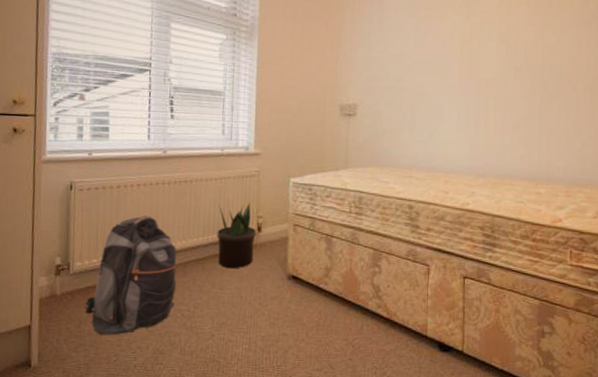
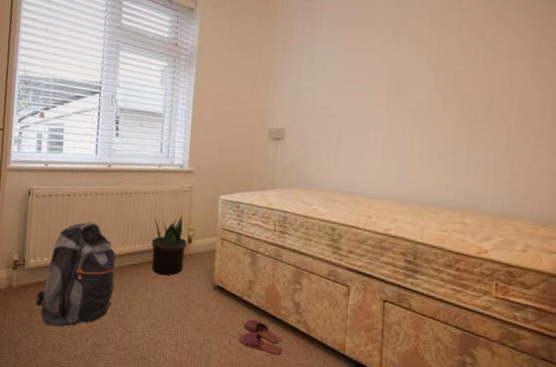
slippers: none [316,307,363,343] -> present [238,319,282,355]

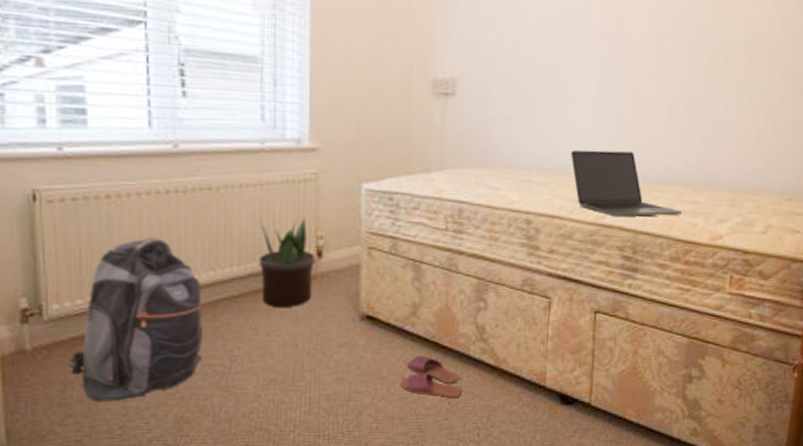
laptop: none [364,180,454,233] -> present [570,150,683,218]

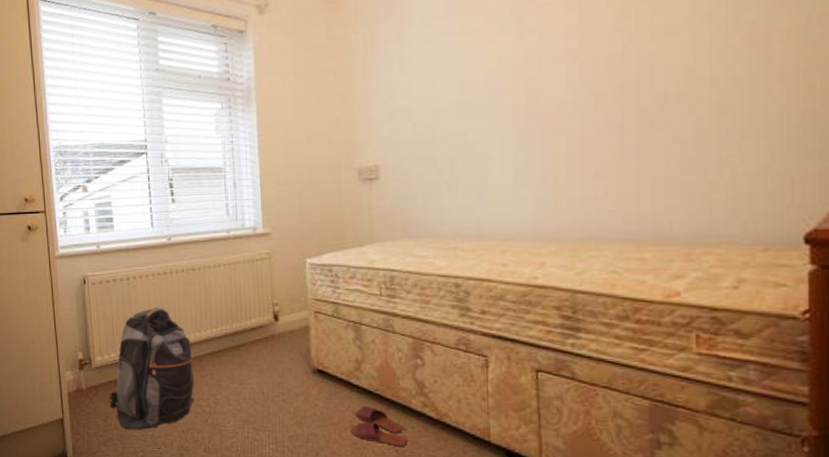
planter: present [259,218,315,307] -> none [230,289,273,361]
laptop: present [570,150,683,218] -> none [493,214,627,278]

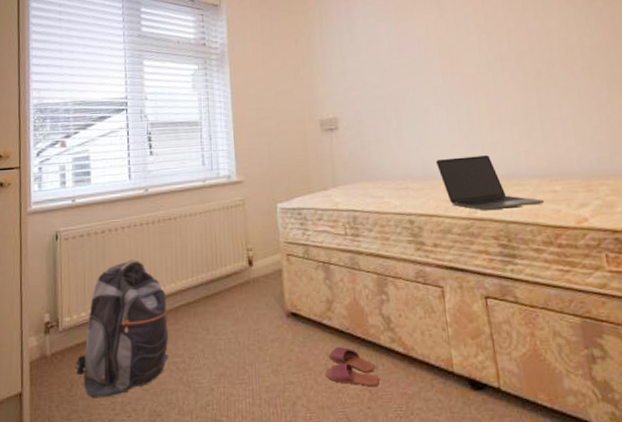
laptop: none [493,214,627,278] -> present [435,155,545,211]

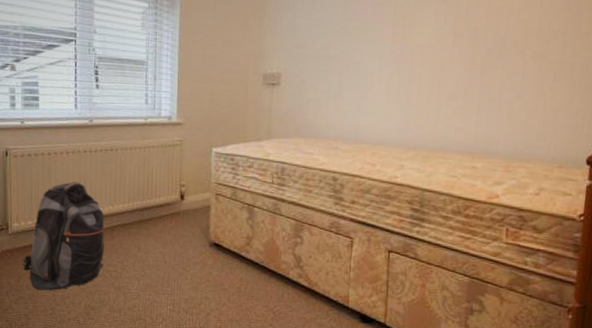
slippers: present [325,346,379,387] -> none [237,275,283,310]
laptop: present [435,155,545,211] -> none [368,125,463,178]

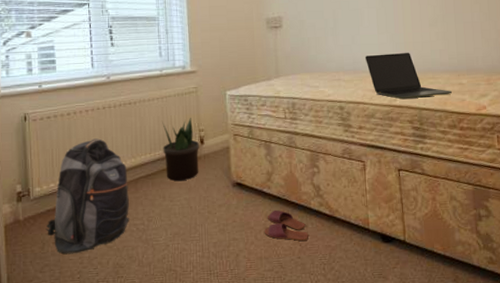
planter: none [141,171,179,234] -> present [162,118,199,181]
slippers: none [237,275,283,310] -> present [264,209,308,242]
laptop: none [368,125,463,178] -> present [365,53,453,100]

